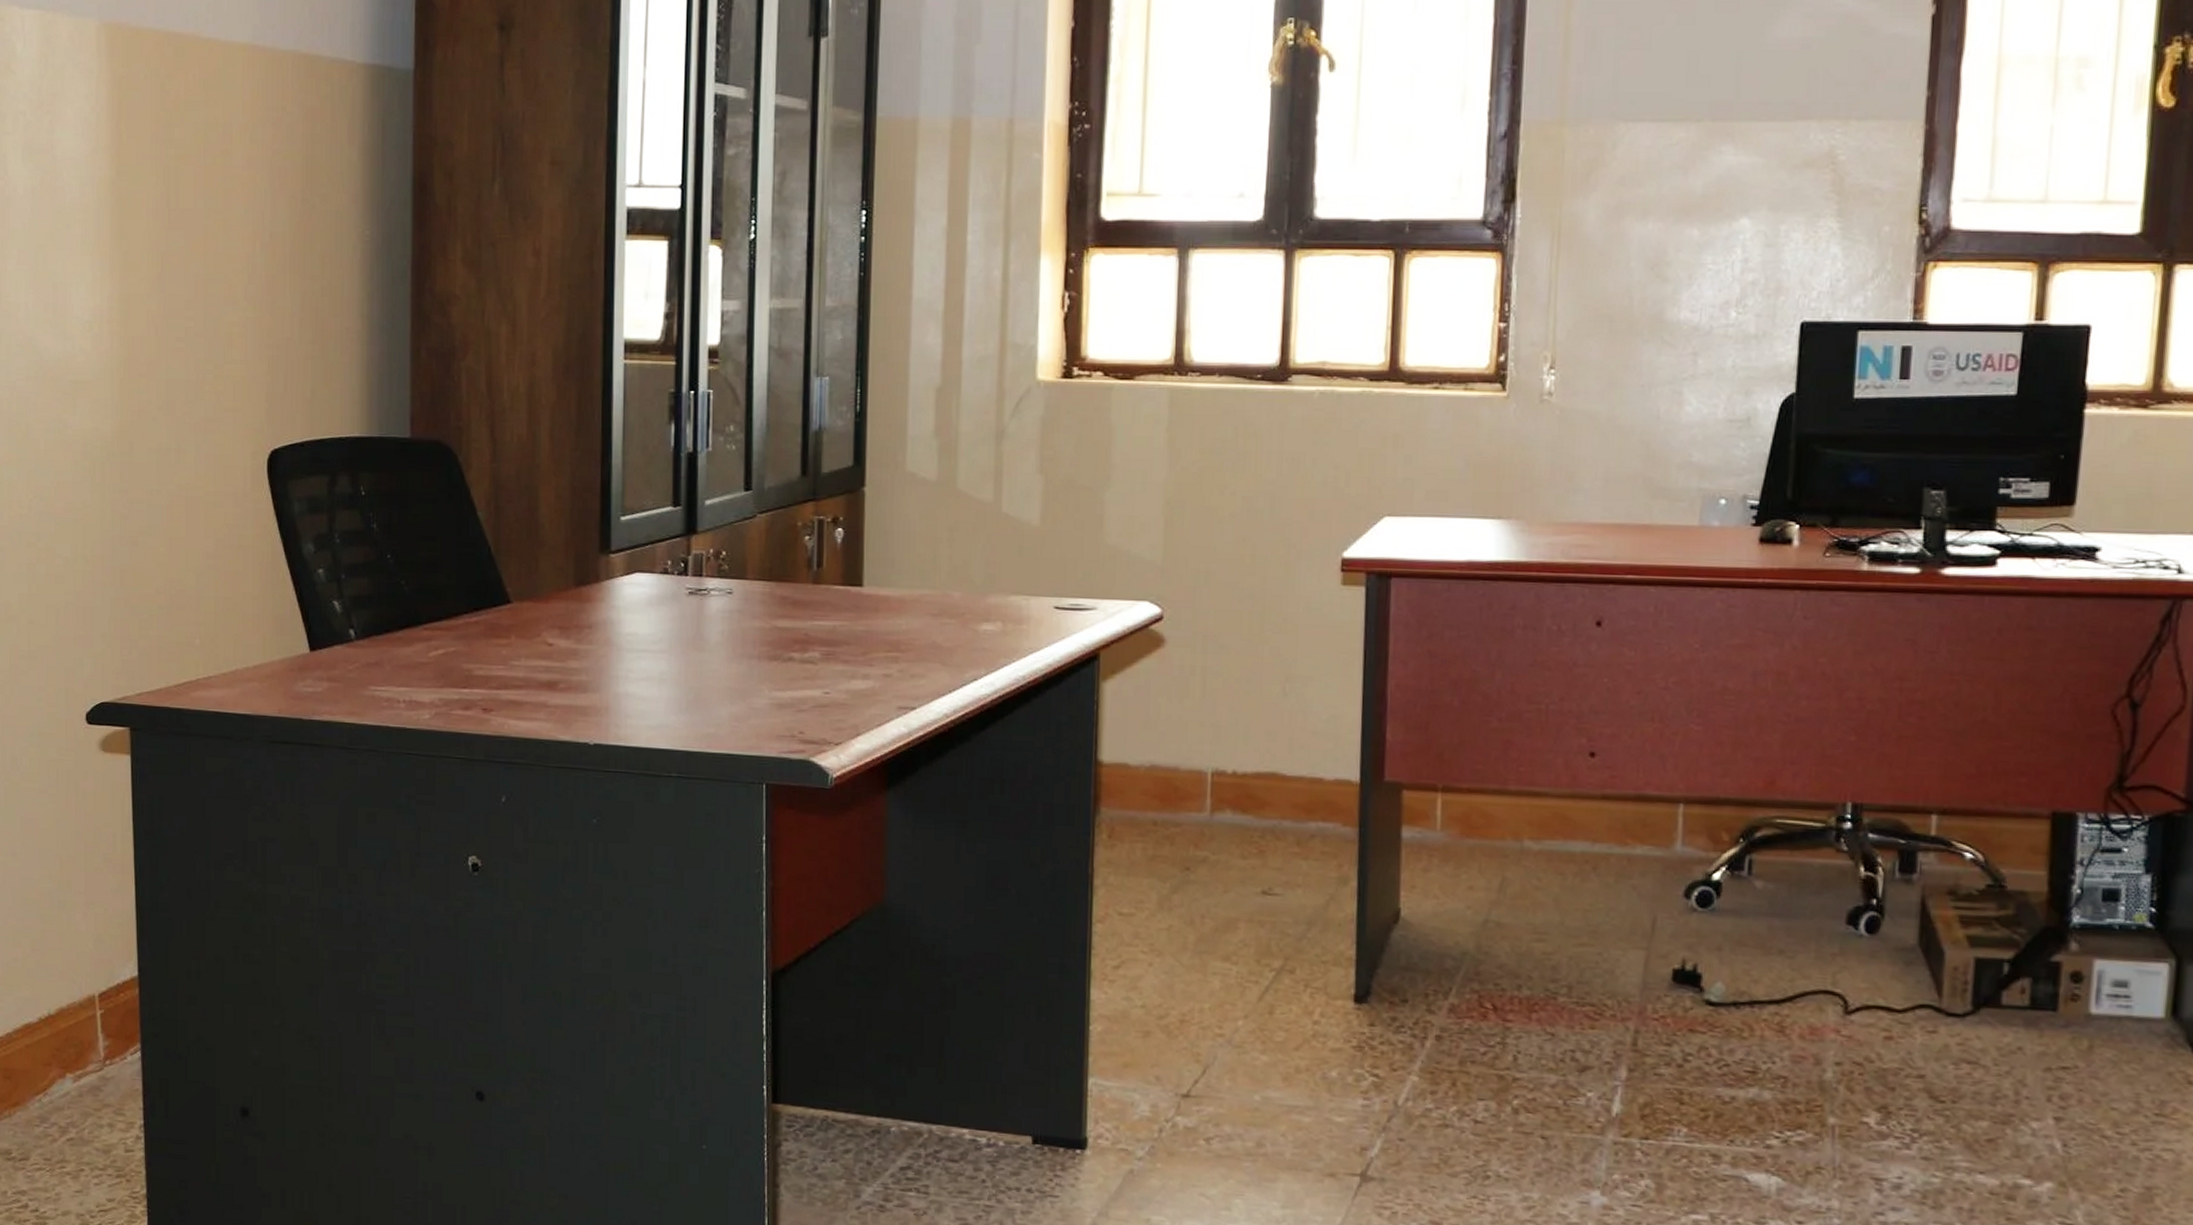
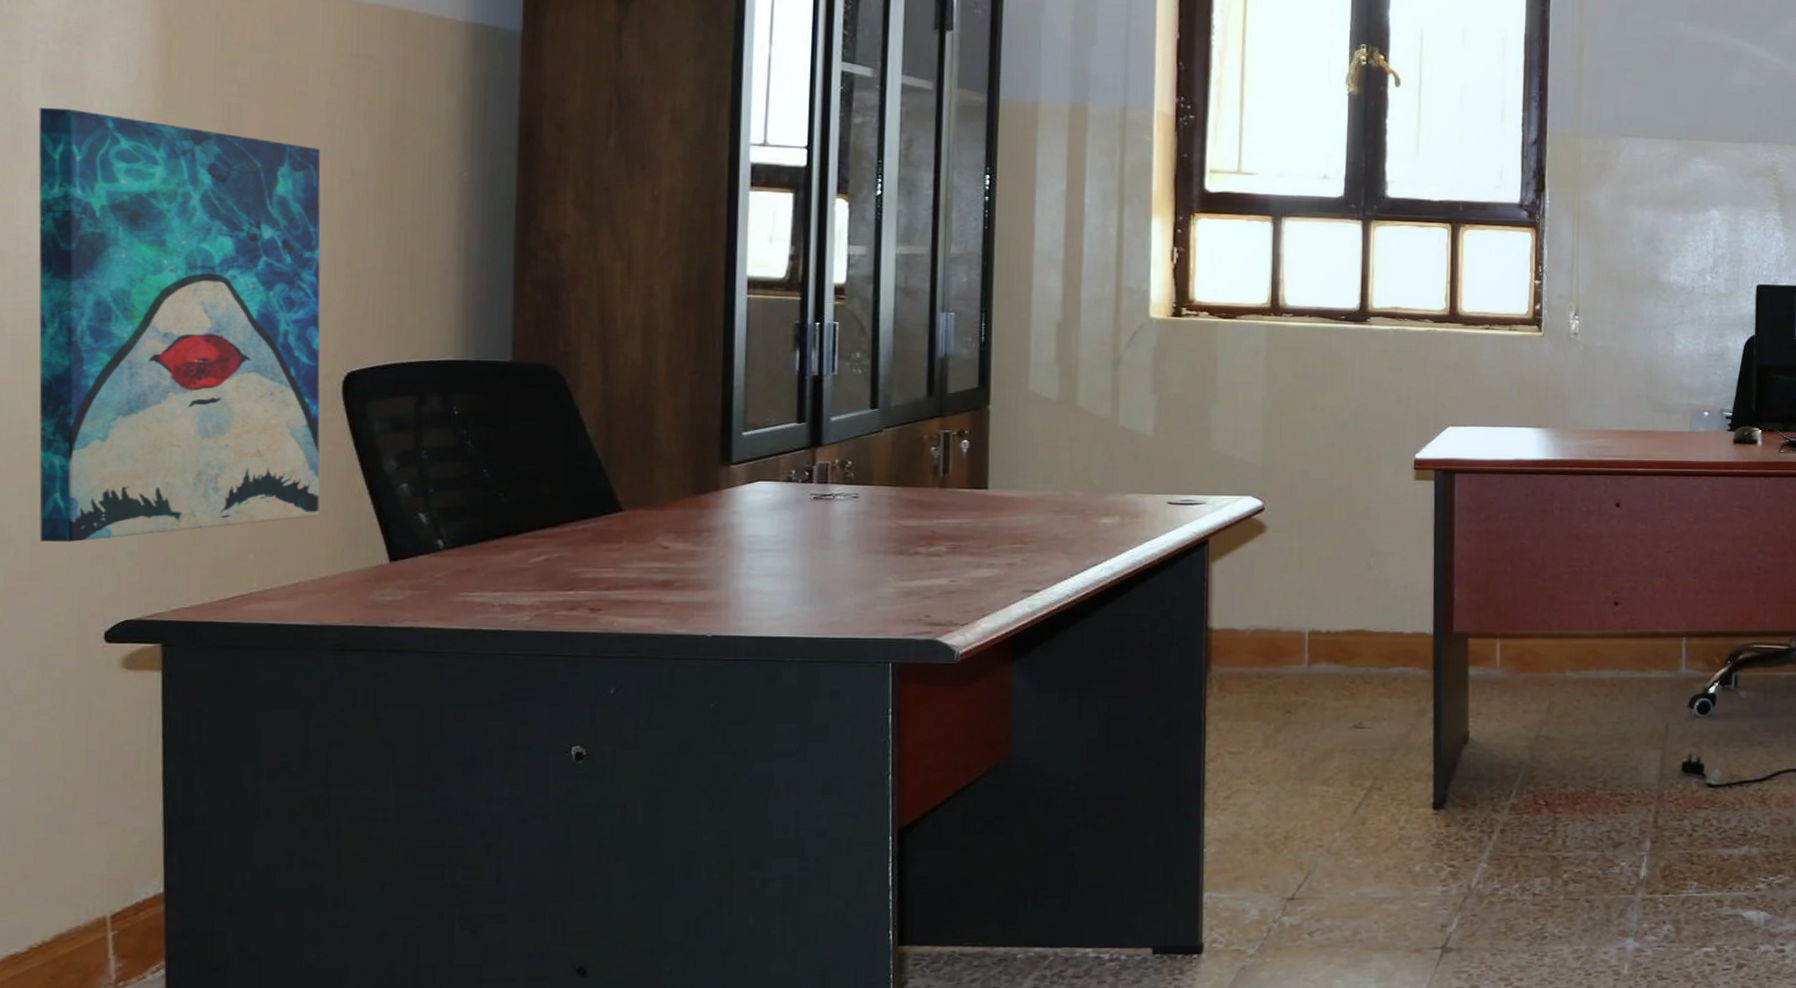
wall art: none [21,179,251,622] -> present [38,107,321,542]

